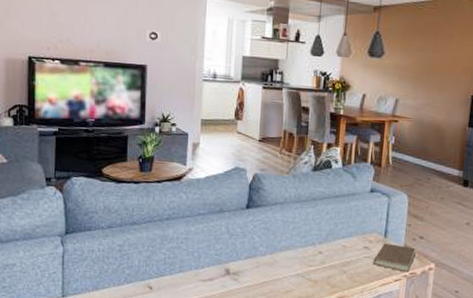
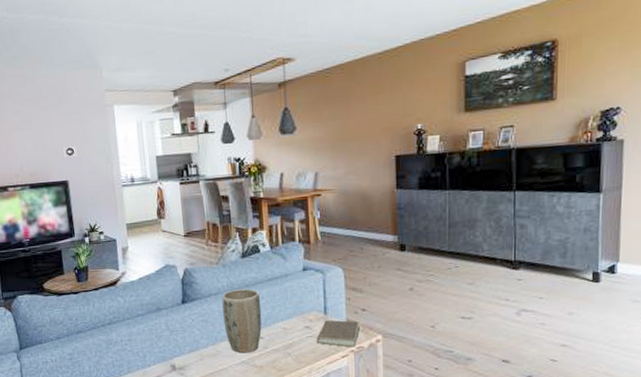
plant pot: none [285,201,326,266] -> present [222,289,262,353]

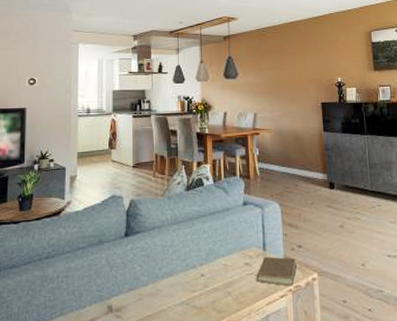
plant pot: present [222,289,262,353] -> none [165,222,204,293]

